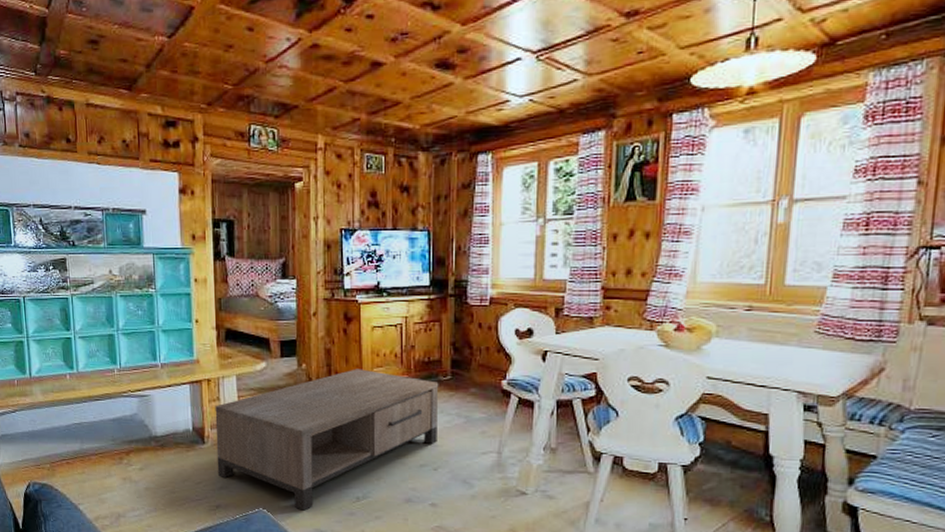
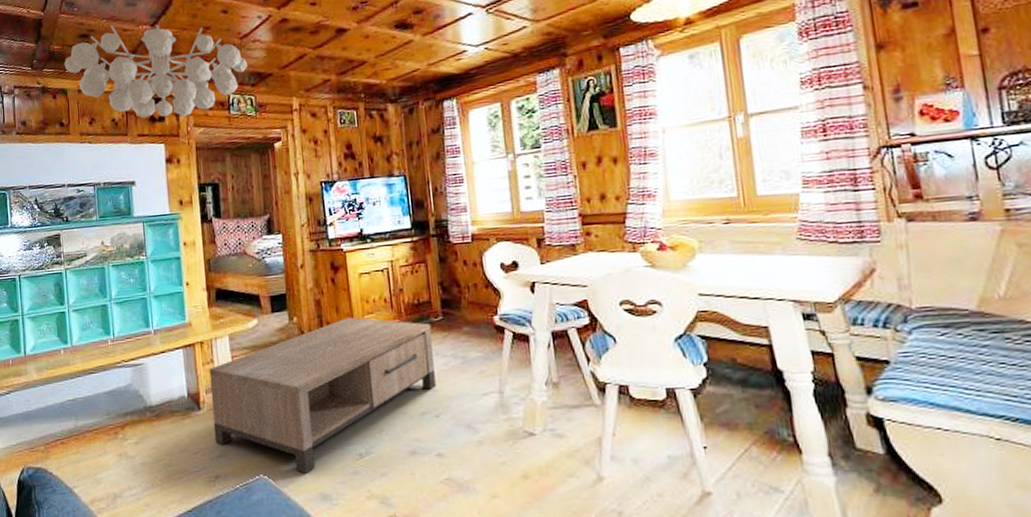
chandelier: none [71,31,271,145] -> present [64,24,247,118]

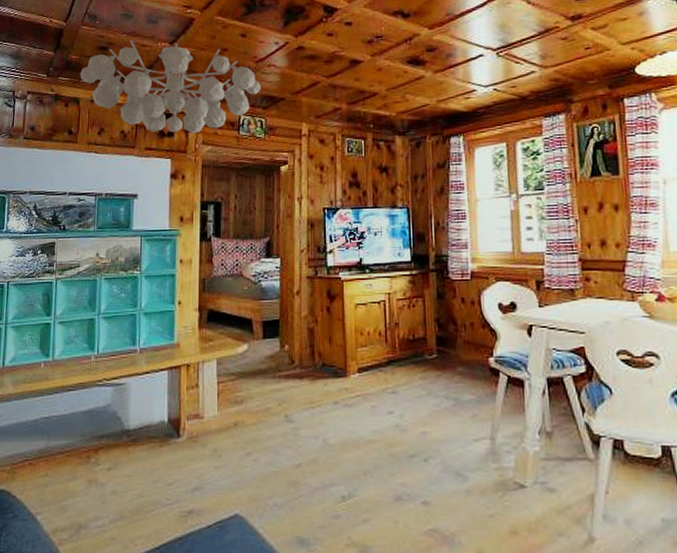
coffee table: present [209,317,436,474] -> none [191,349,426,515]

